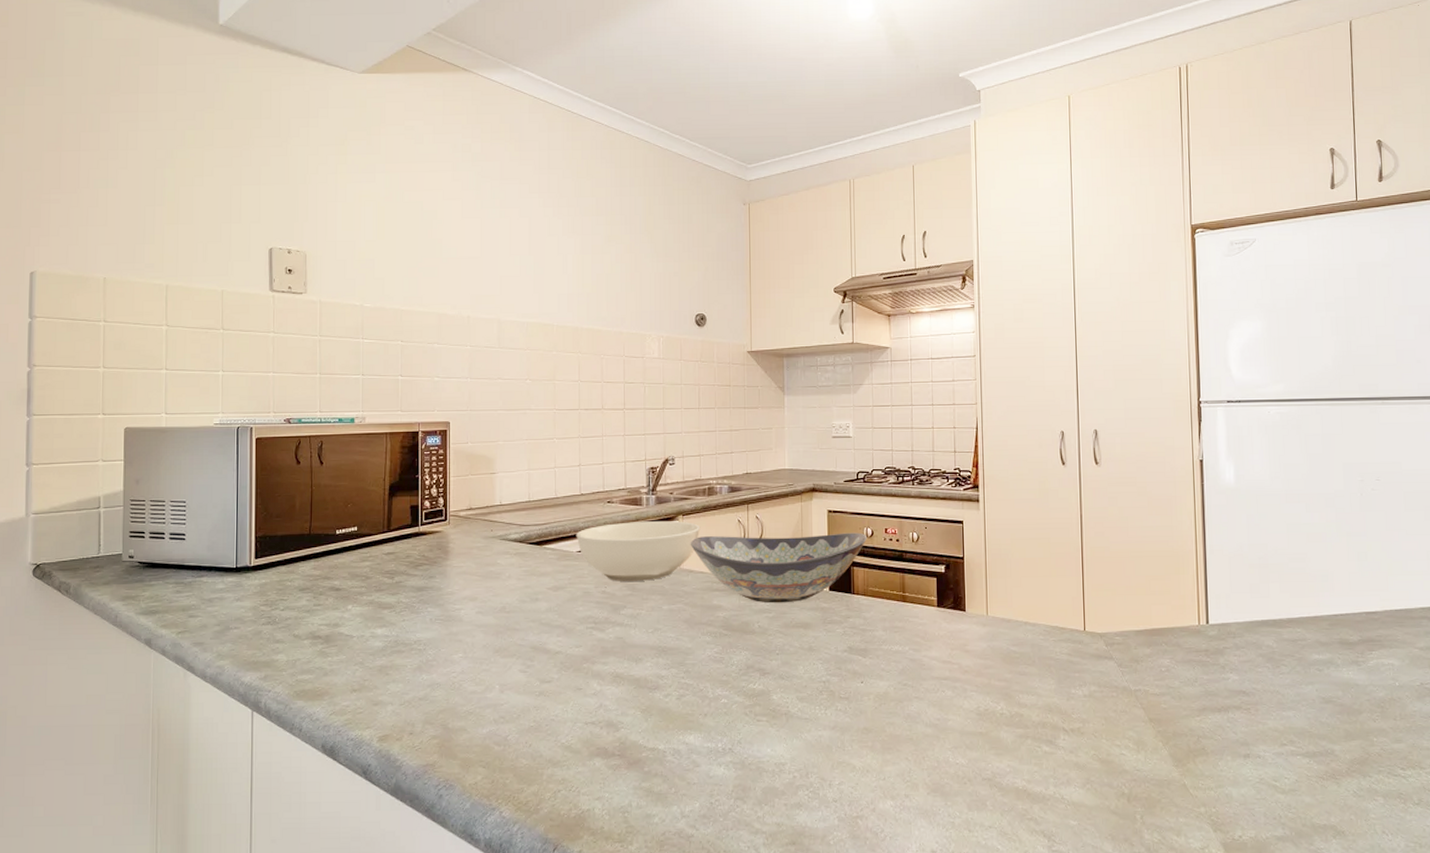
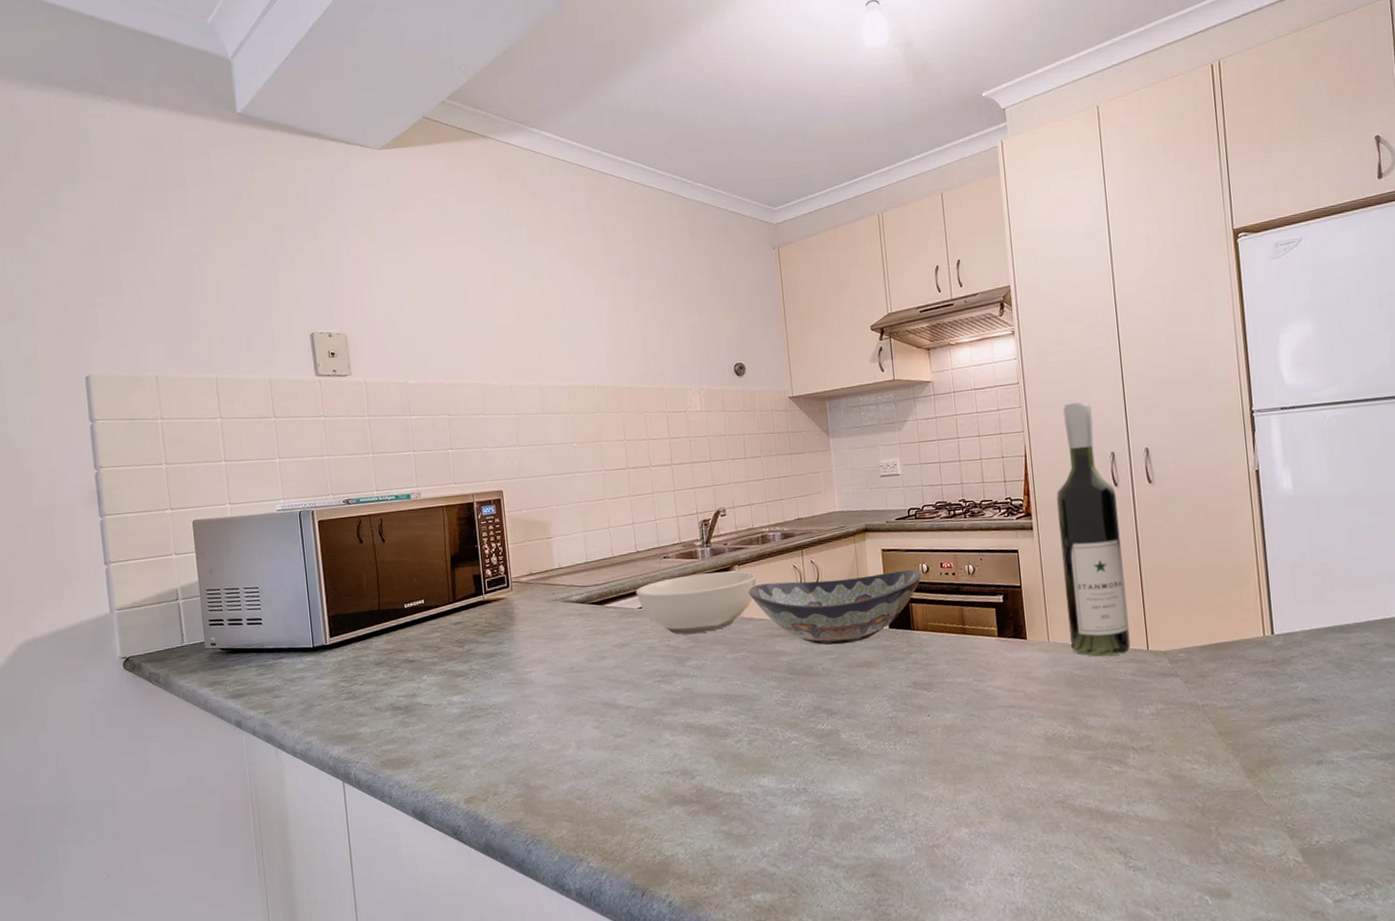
bottle: none [1004,379,1068,635] -> present [1056,401,1131,657]

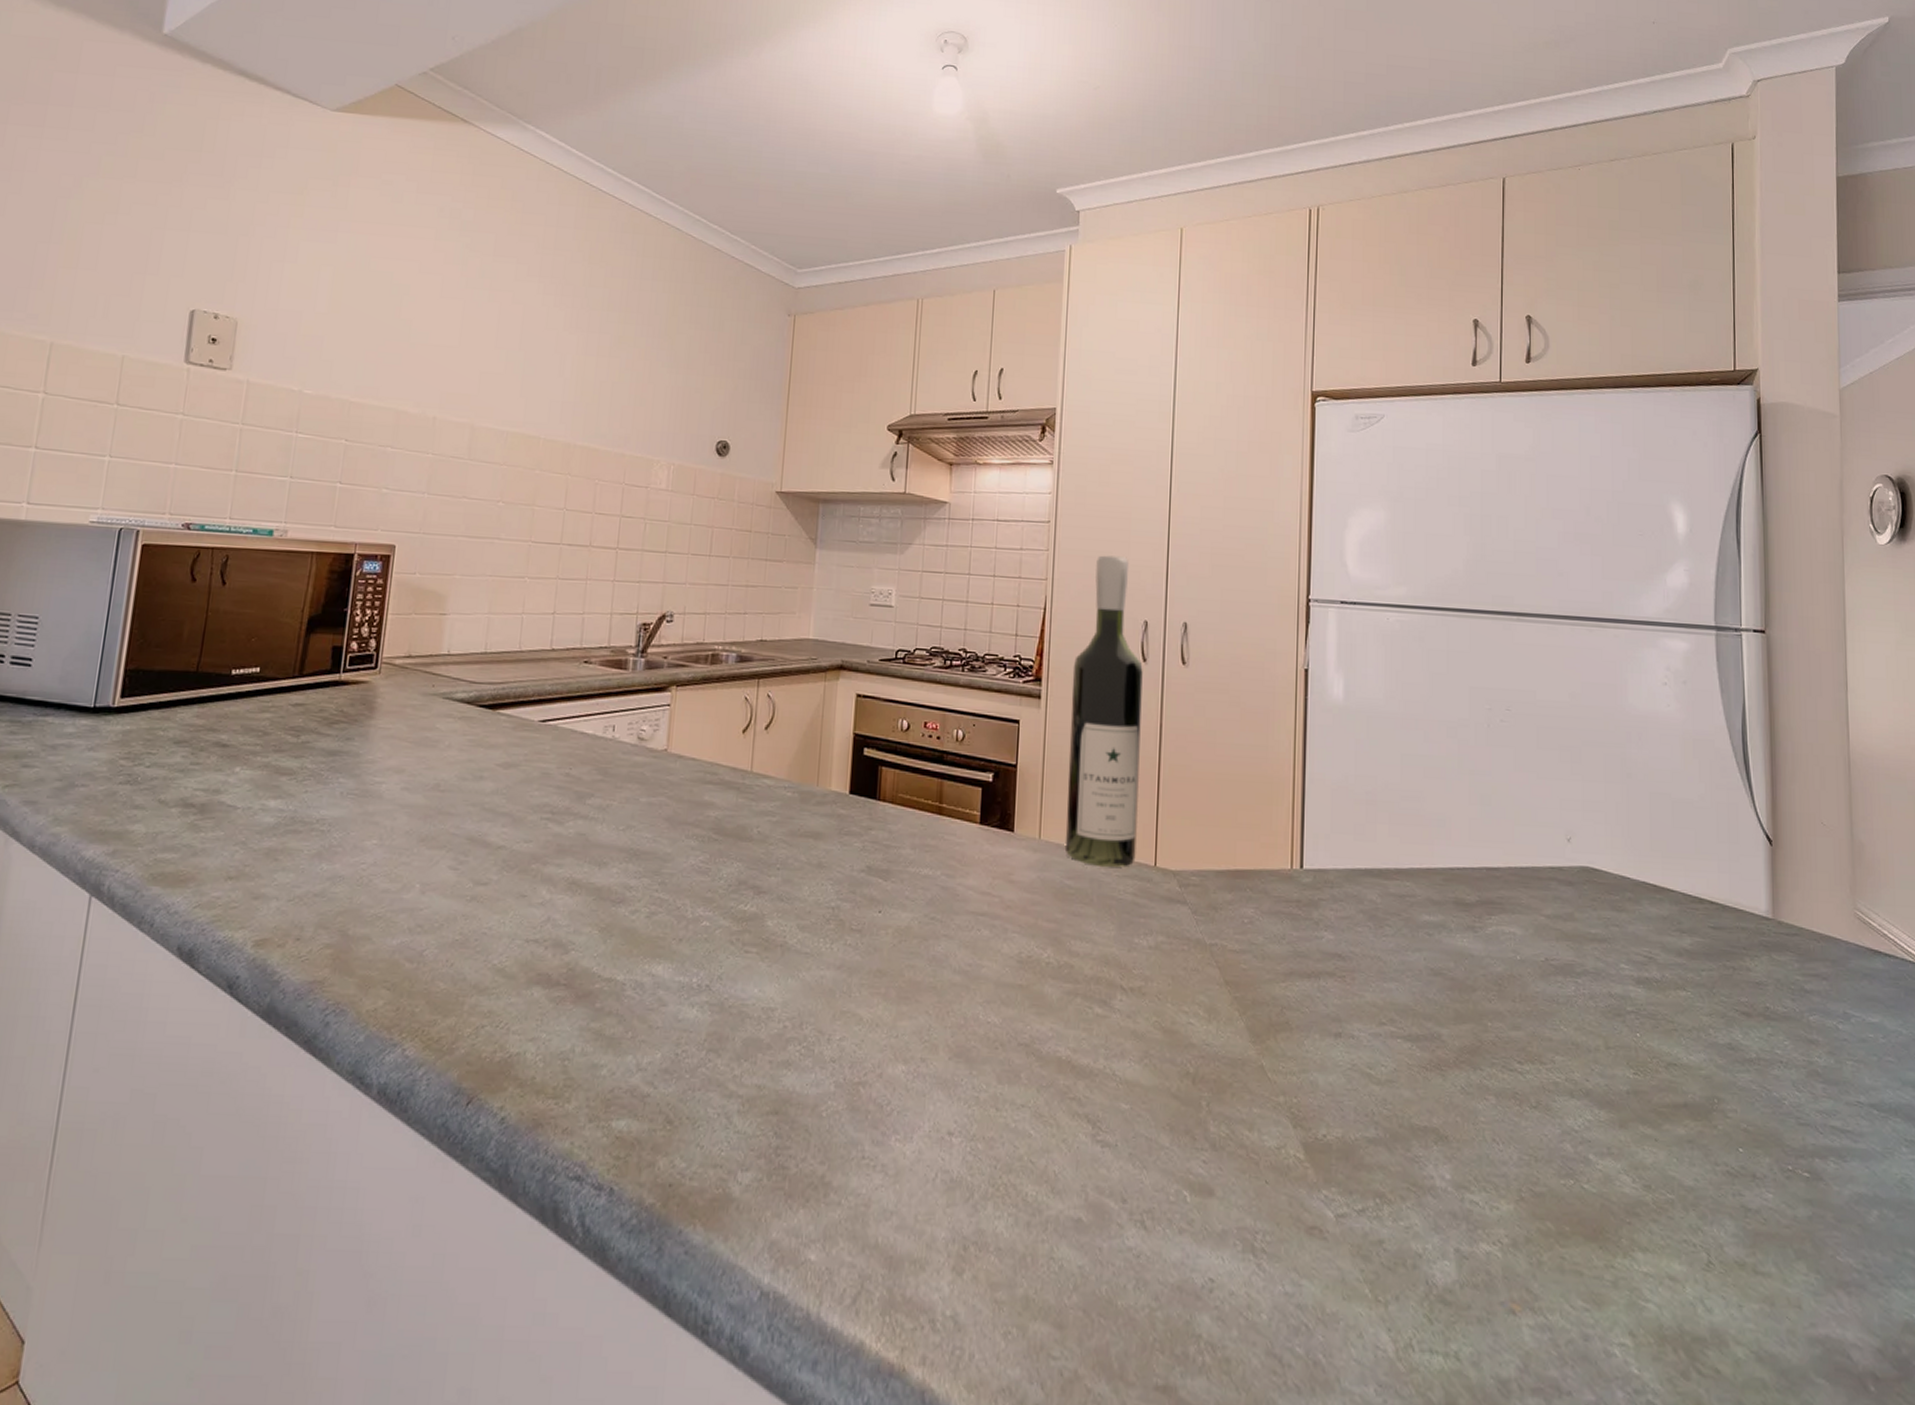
bowl: present [635,571,757,635] -> none [539,688,698,765]
decorative bowl: present [748,569,924,645] -> none [682,714,903,806]

